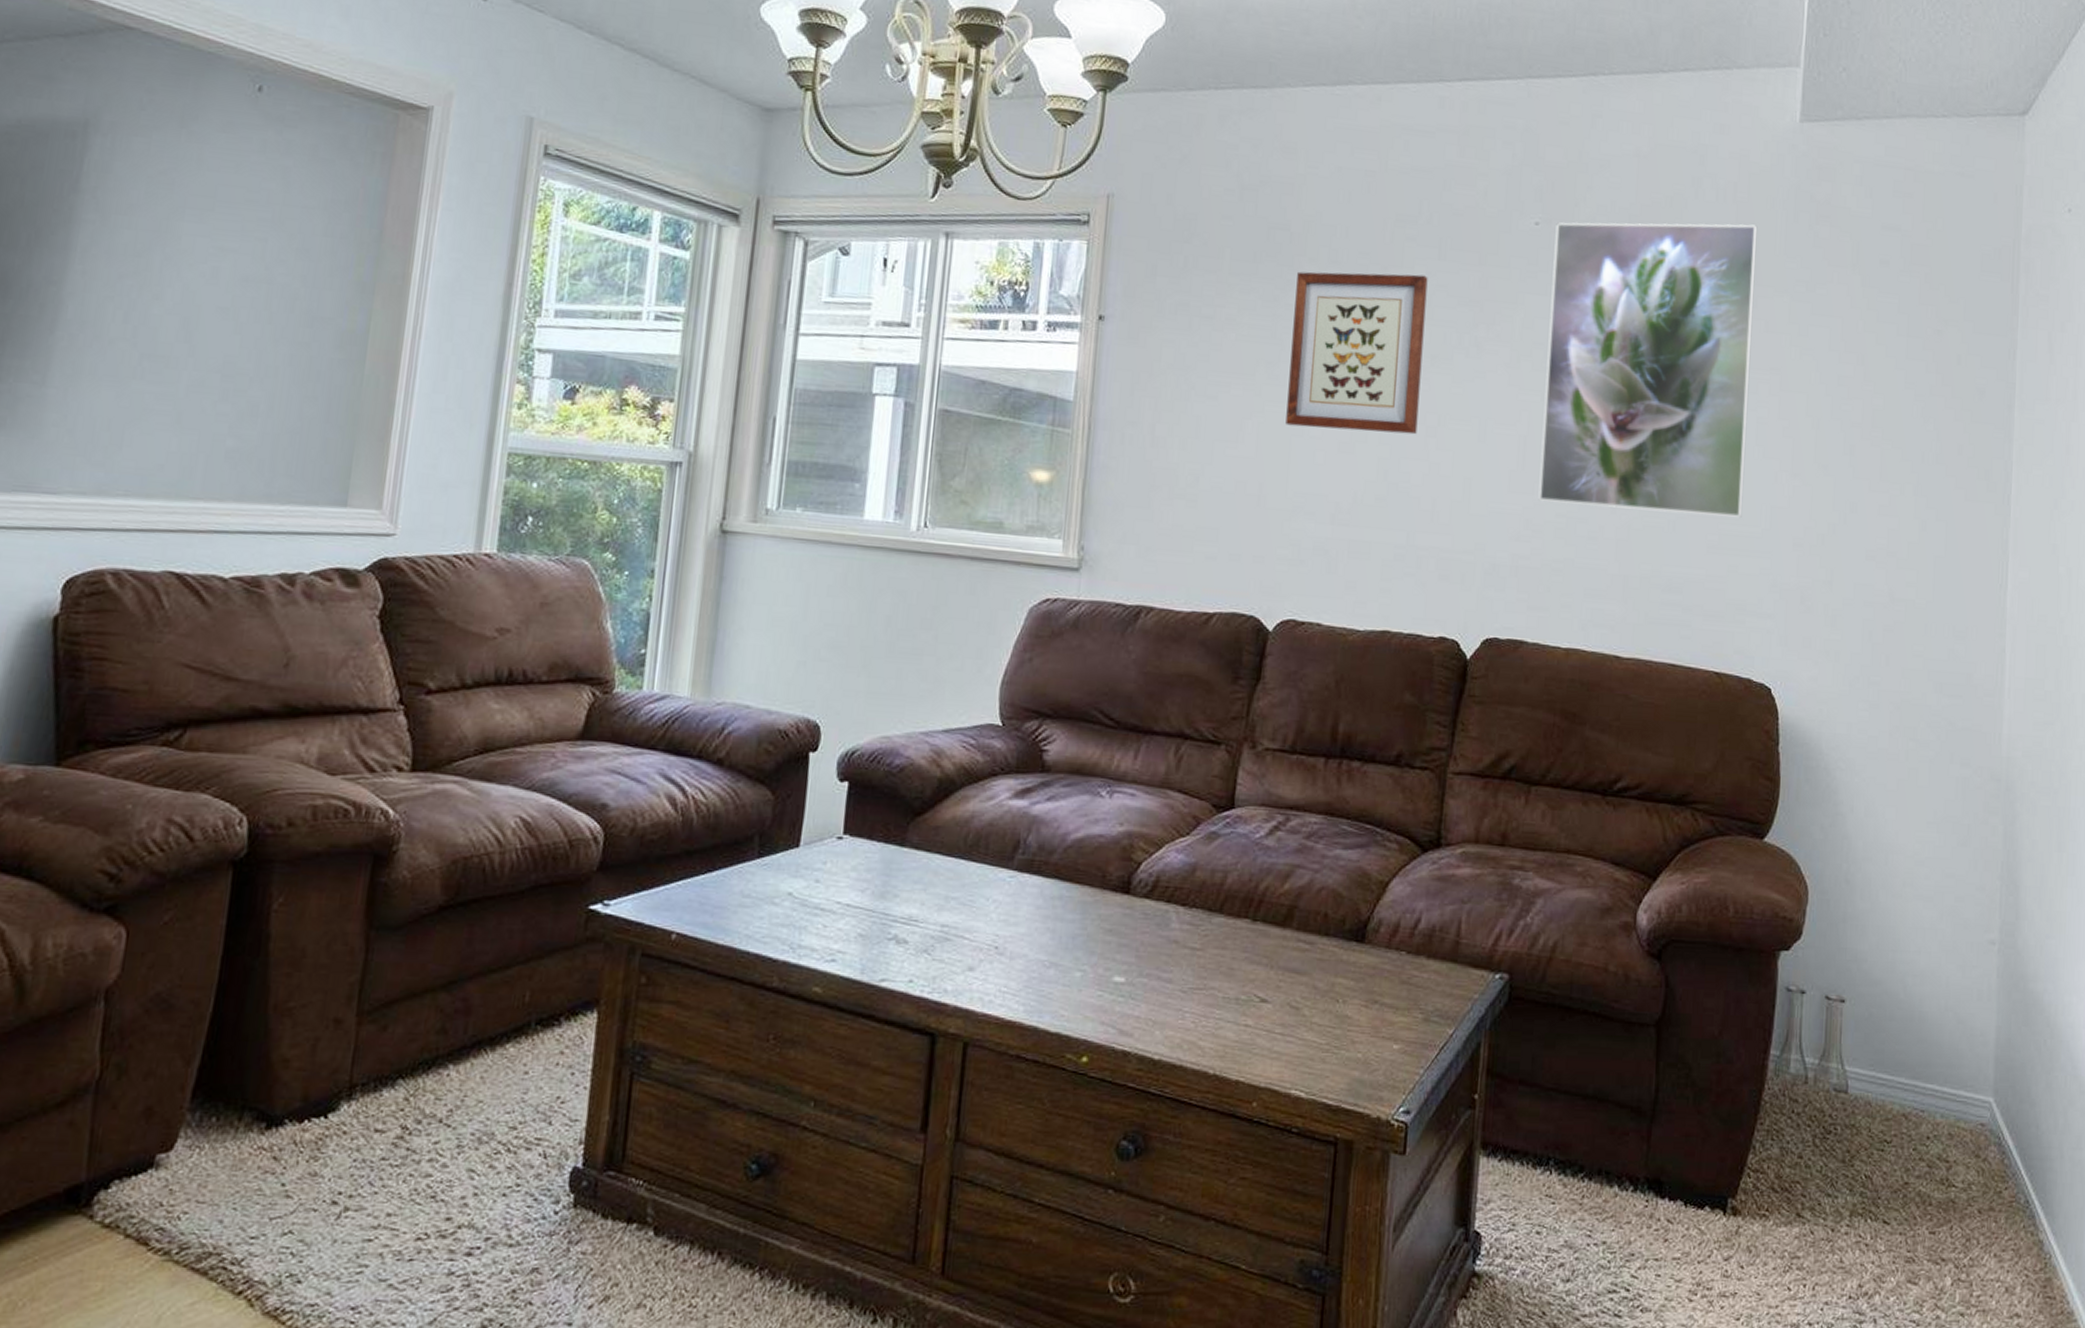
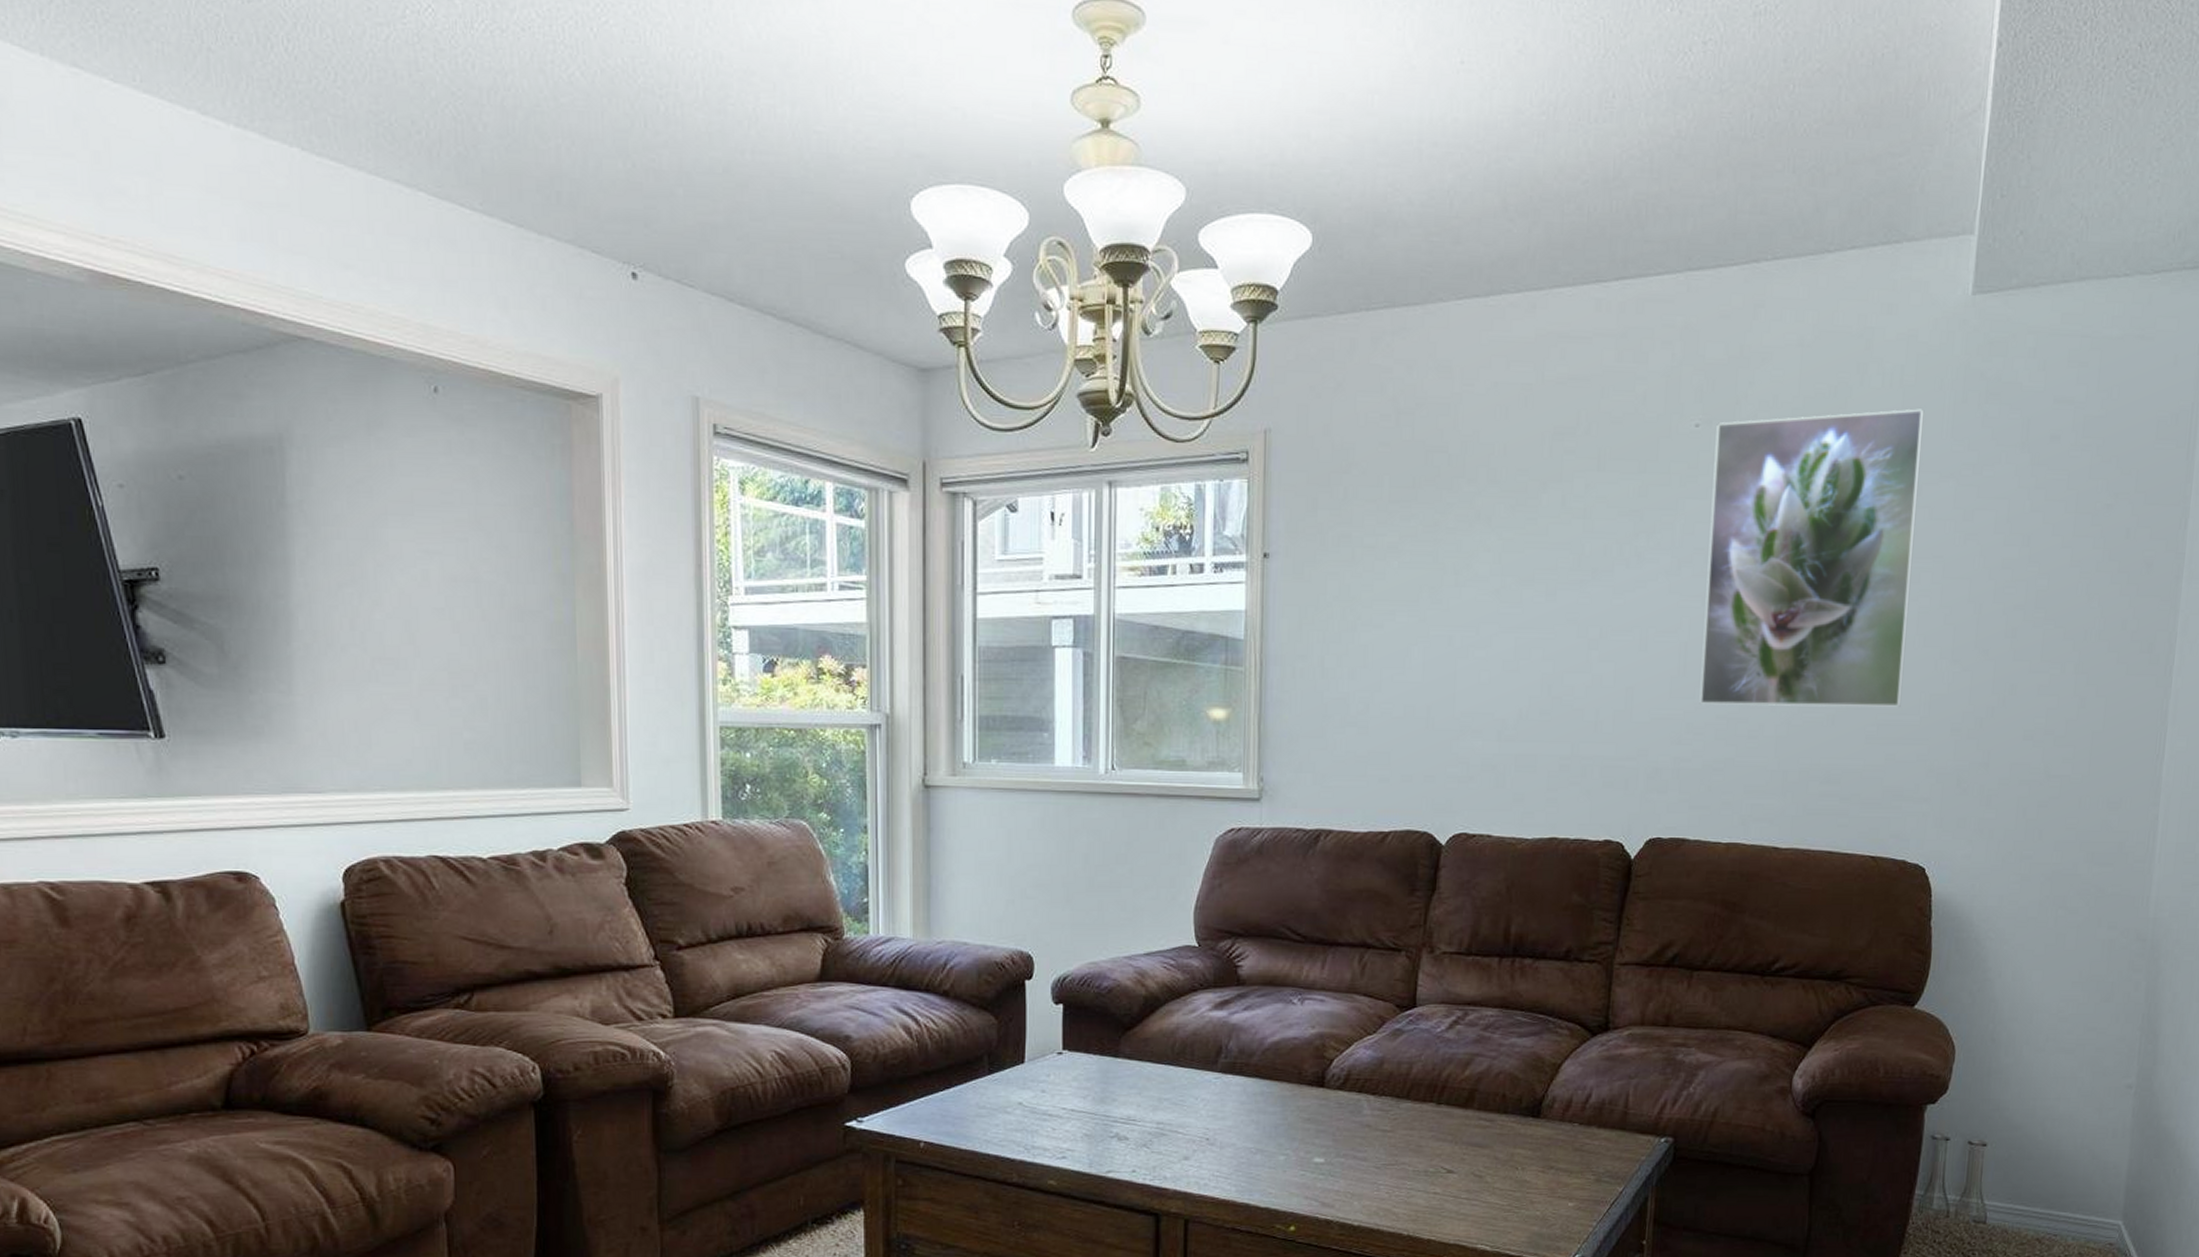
wall art: present [1285,271,1428,435] -> none [1450,487,1587,649]

